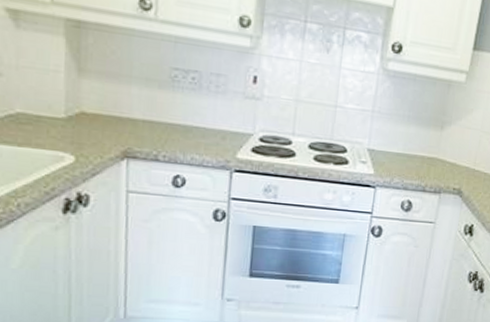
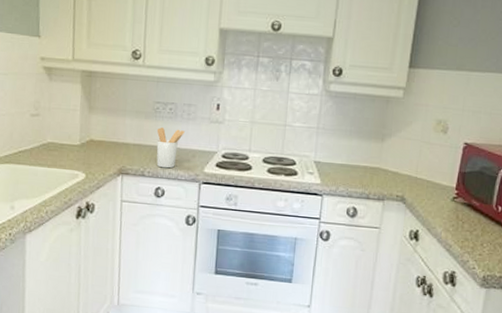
utensil holder: none [174,100,212,153] -> present [156,126,185,169]

